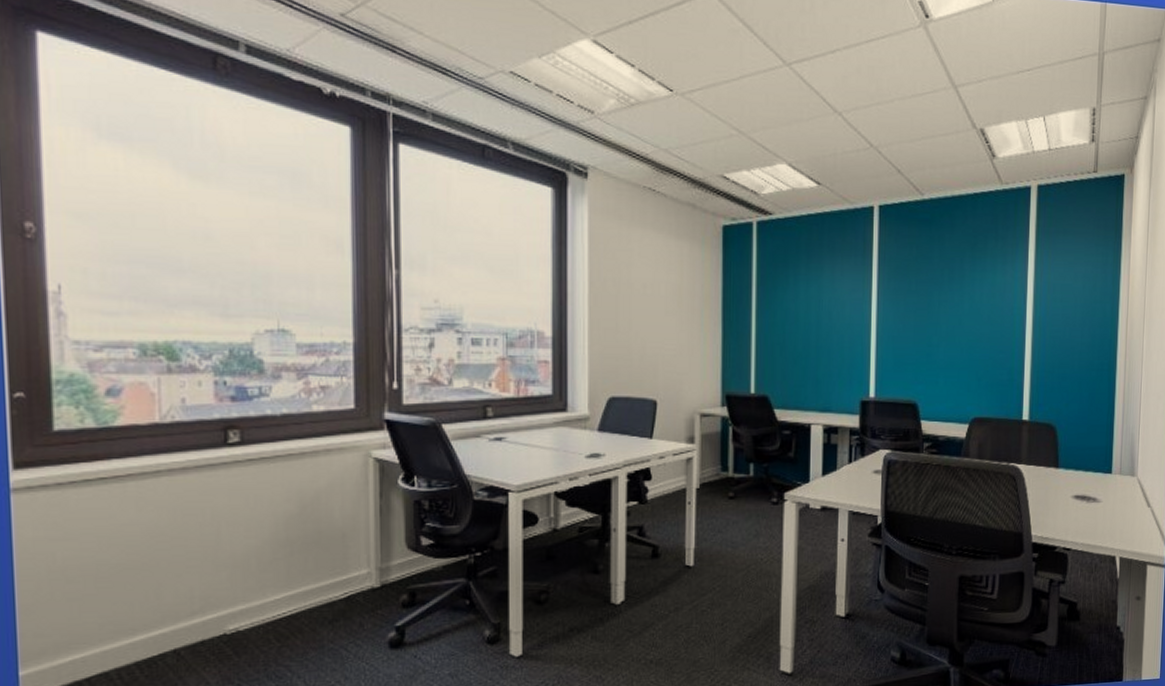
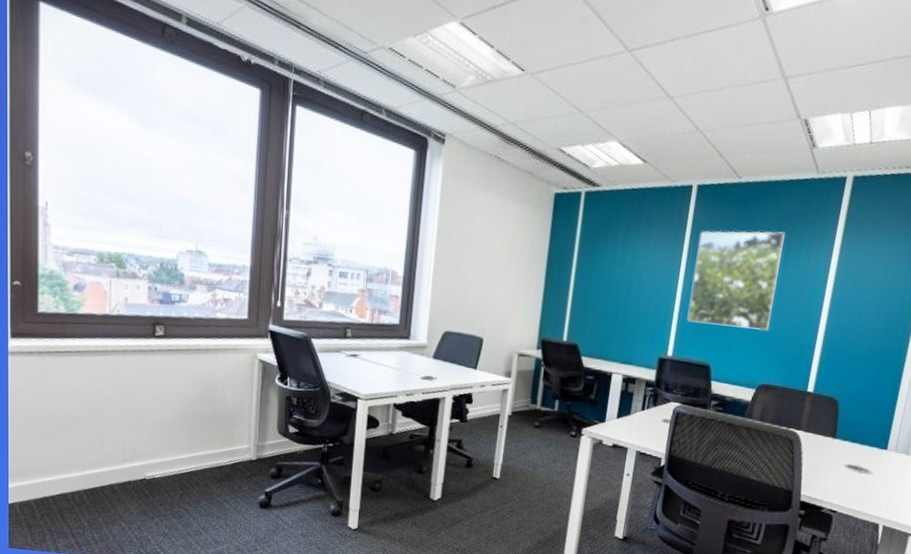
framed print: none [886,249,977,359] -> present [687,230,785,332]

